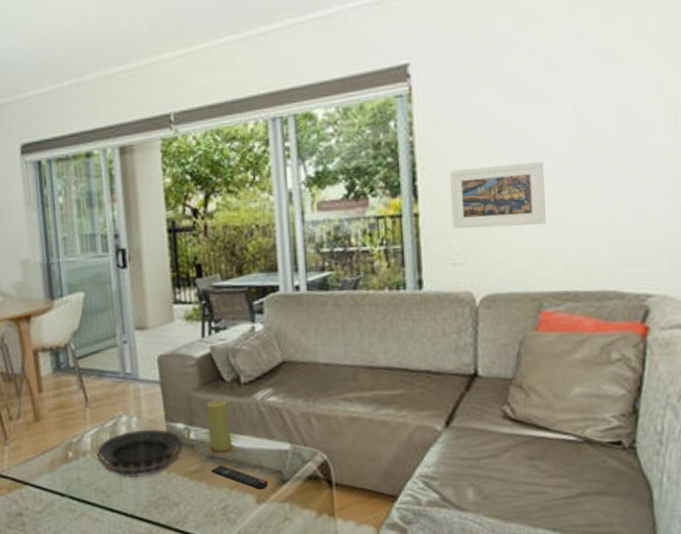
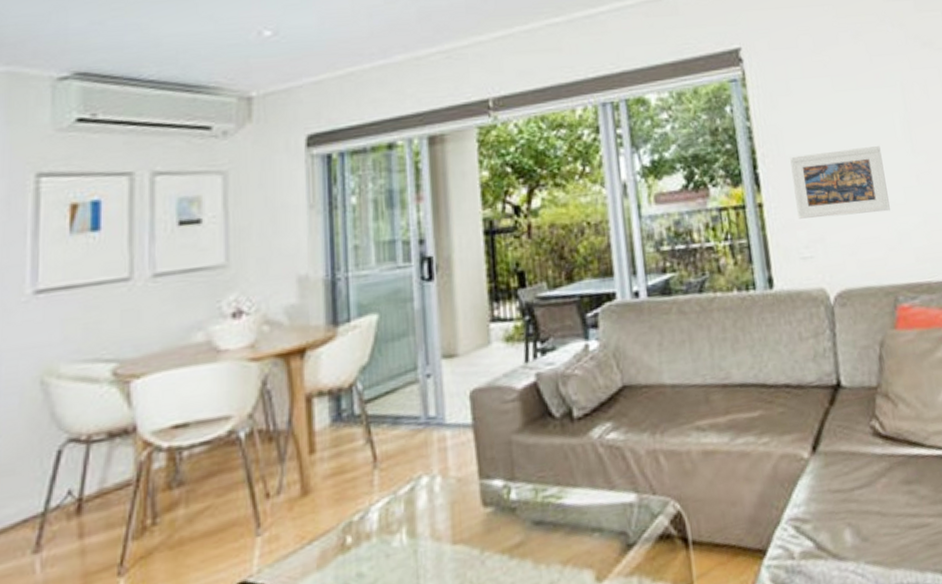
decorative bowl: present [96,429,184,478] -> none [385,490,503,566]
candle: present [206,399,236,455] -> none [531,442,568,519]
remote control: present [211,465,269,490] -> none [538,532,611,562]

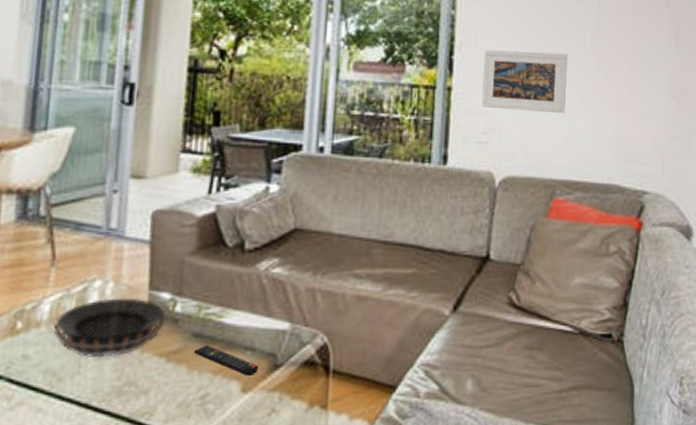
decorative bowl: none [385,490,503,566] -> present [53,298,167,358]
remote control: none [538,532,611,562] -> present [194,345,259,376]

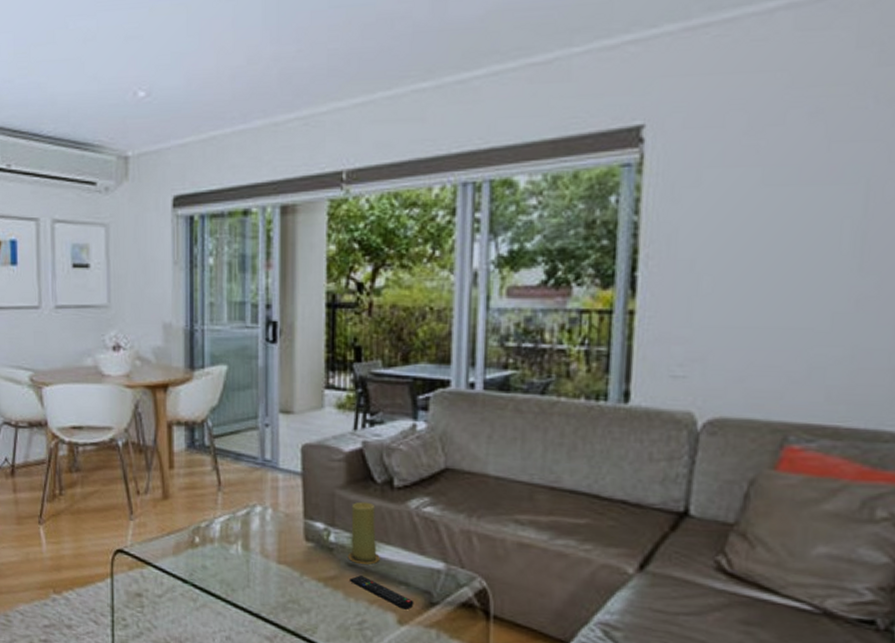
decorative bowl: present [53,298,167,358] -> none [224,523,322,576]
candle: none [193,267,227,333] -> present [348,501,380,564]
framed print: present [481,49,568,114] -> none [677,259,812,339]

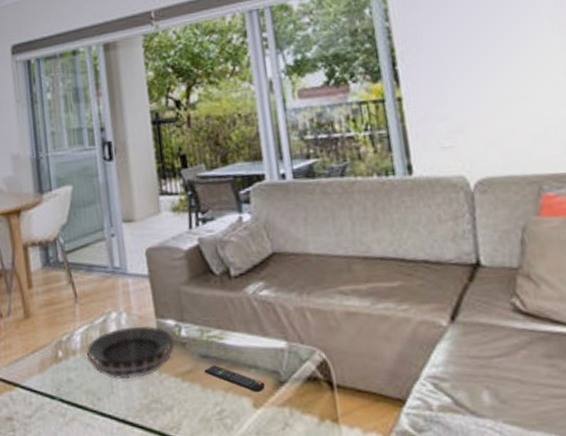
decorative bowl: none [224,523,322,576] -> present [86,325,175,380]
candle: present [348,501,380,564] -> none [196,294,229,354]

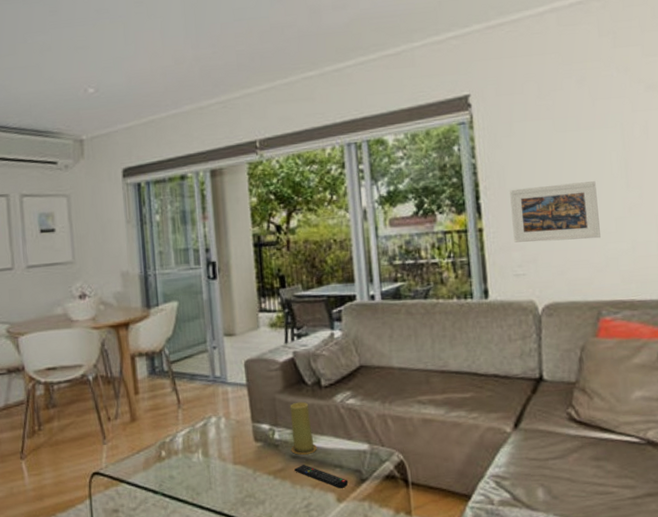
decorative bowl: present [86,325,175,380] -> none [187,429,269,477]
candle: none [196,294,229,354] -> present [290,401,317,455]
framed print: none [429,42,536,112] -> present [510,181,601,243]

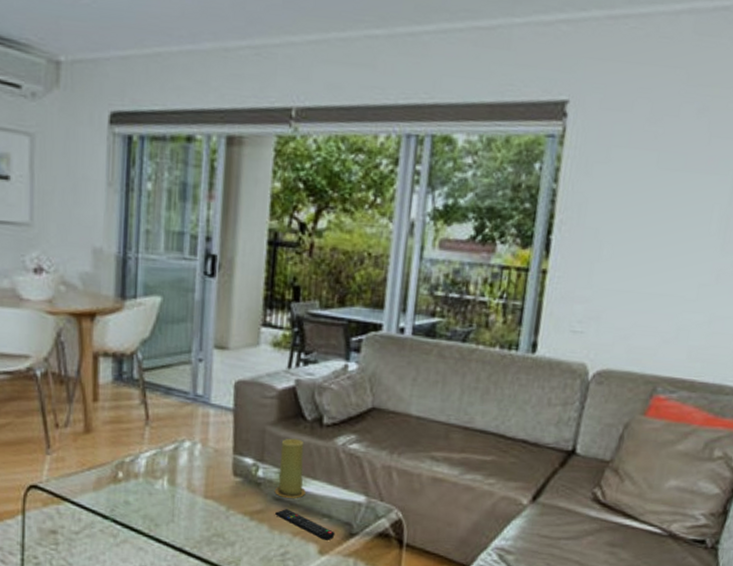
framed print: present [510,181,601,243] -> none [579,229,688,305]

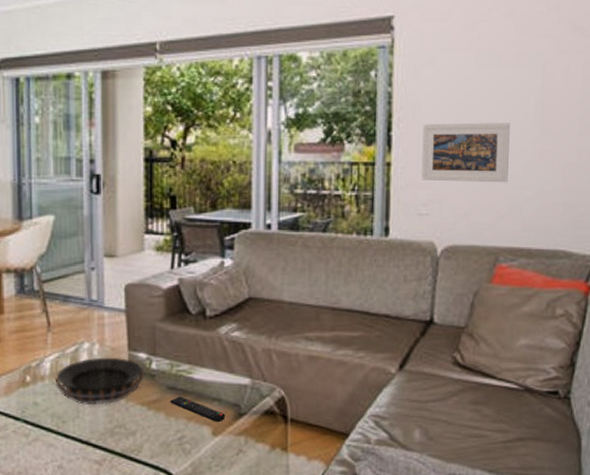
decorative bowl: none [149,458,250,511] -> present [55,357,145,406]
candle: present [274,438,306,498] -> none [168,331,196,386]
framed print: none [579,229,688,305] -> present [421,123,510,183]

